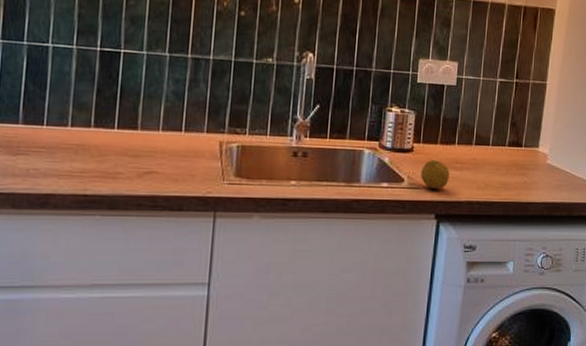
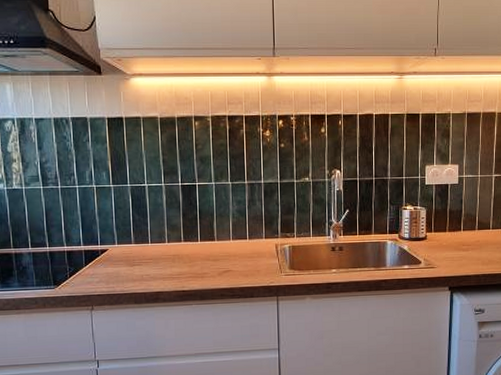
fruit: present [421,160,450,190] -> none [435,244,458,268]

